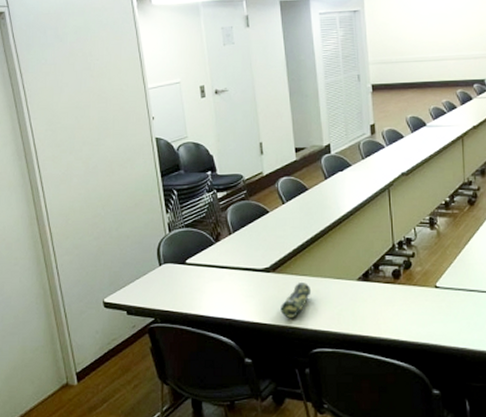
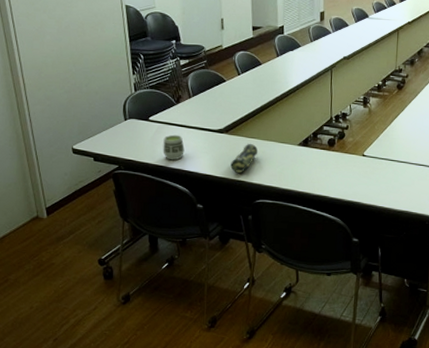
cup: none [203,278,227,308] -> present [163,134,185,161]

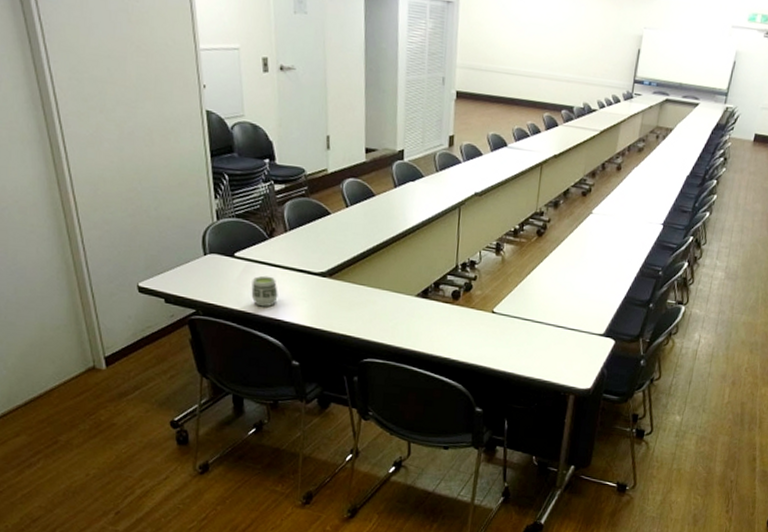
pencil case: present [230,144,258,174] -> none [334,291,368,327]

